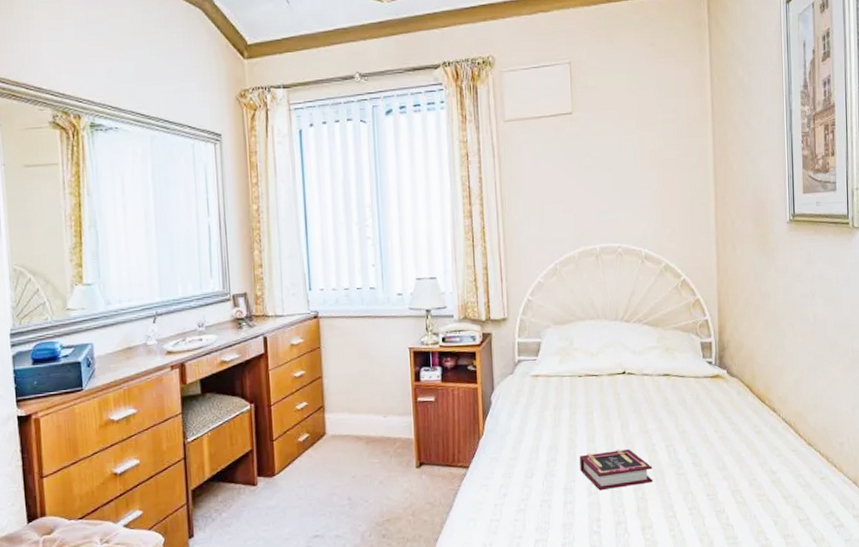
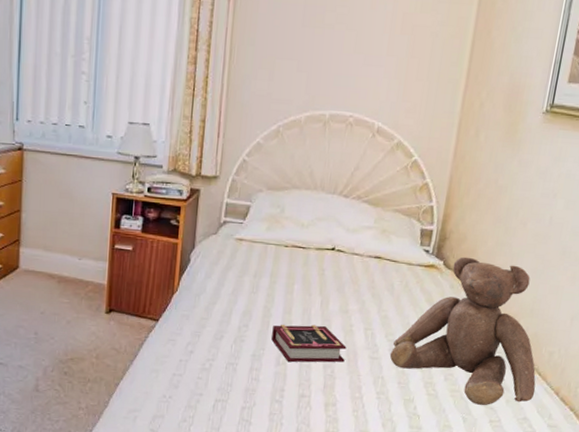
teddy bear: none [694,363,835,506] -> present [389,257,536,406]

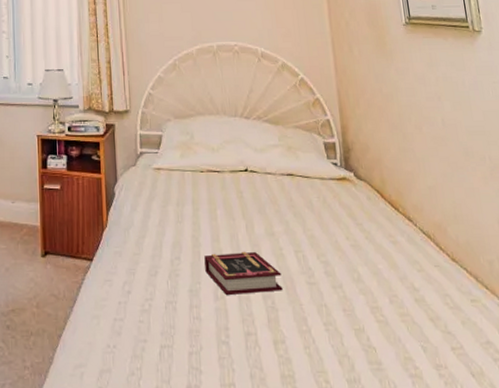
teddy bear: present [389,257,536,406] -> none [326,166,489,331]

